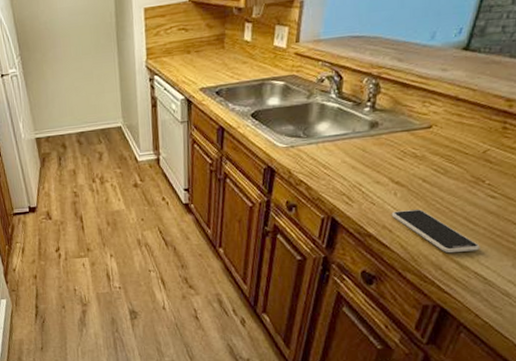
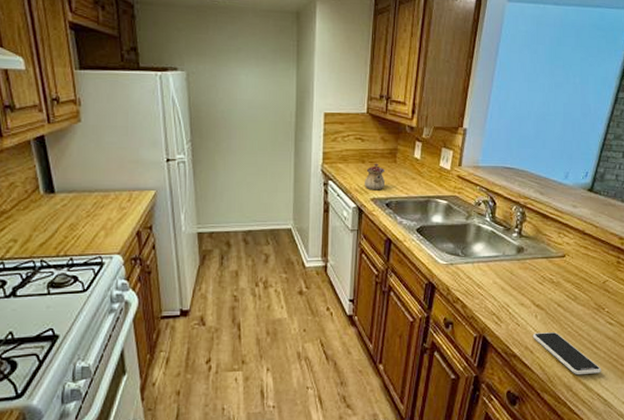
teapot: none [192,51,214,80] -> present [365,163,386,191]

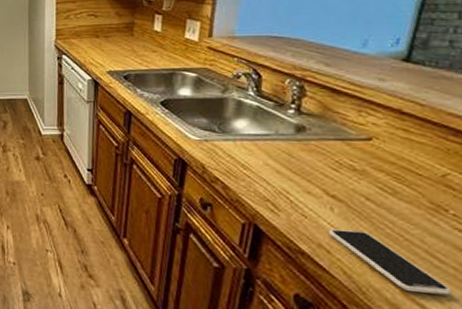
teapot: present [365,163,386,191] -> none [100,37,123,64]

